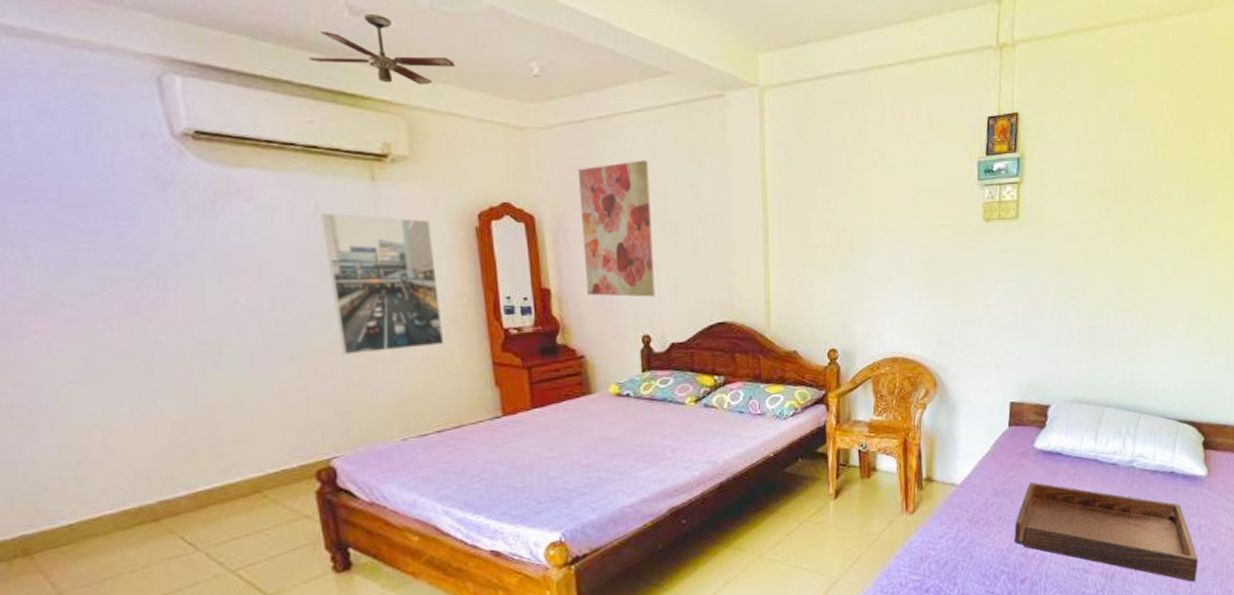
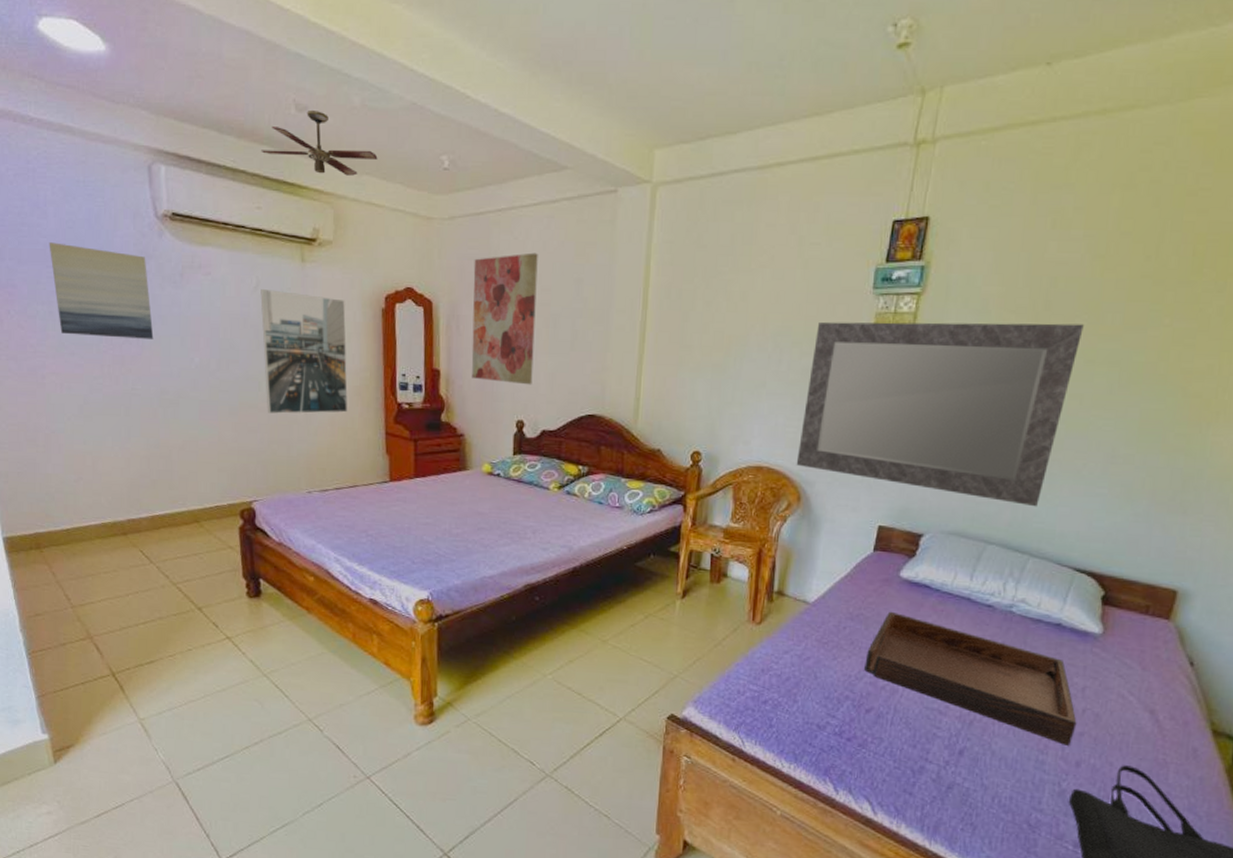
wall art: none [17,171,180,283] -> present [49,242,154,339]
mirror: none [928,203,1157,369] -> present [796,321,1084,507]

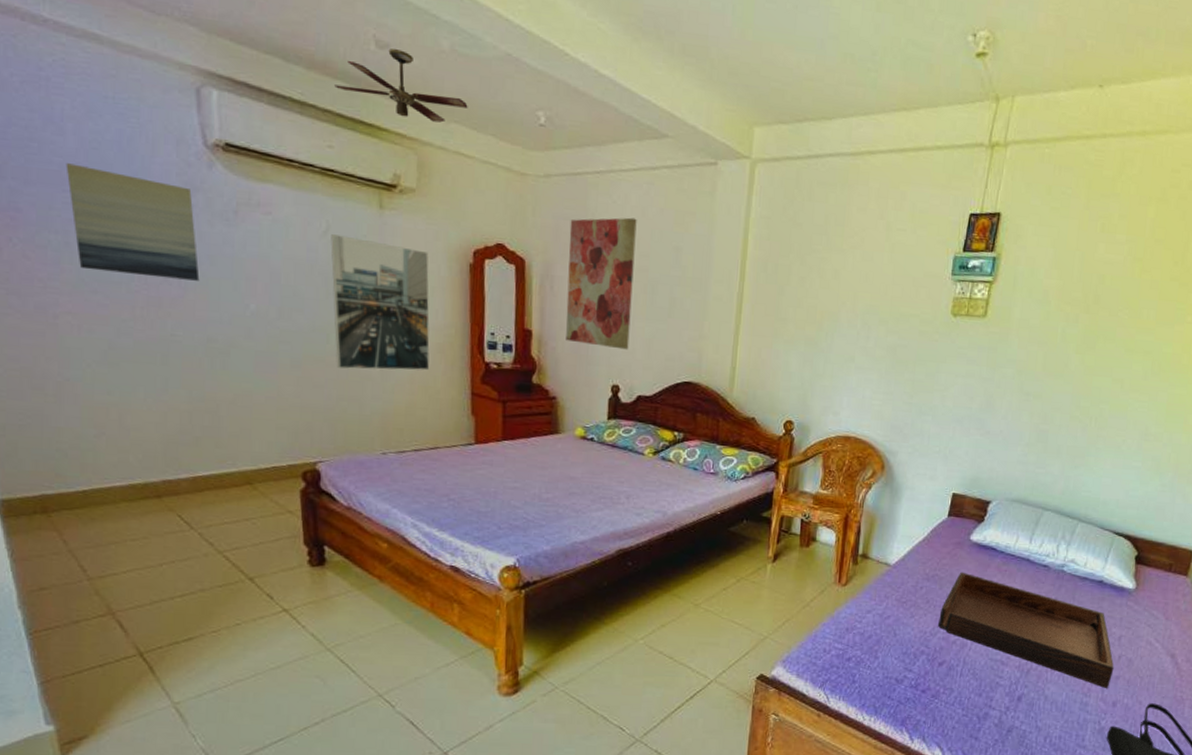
mirror: present [796,321,1084,507] -> none [881,303,1125,478]

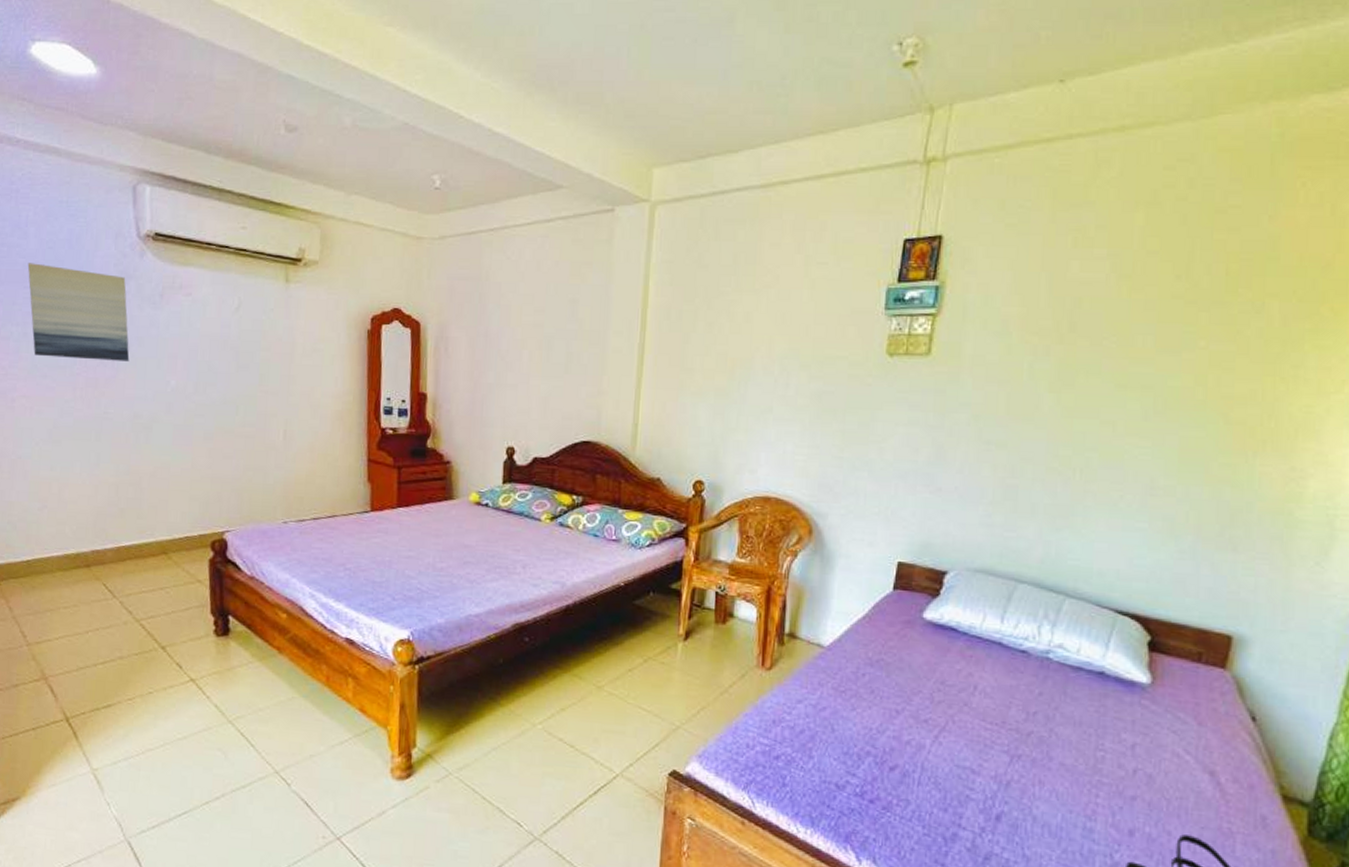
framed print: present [331,234,430,371] -> none [242,310,330,439]
ceiling fan: present [334,48,468,123] -> none [248,130,368,195]
wall art: present [565,217,637,350] -> none [460,272,532,410]
serving tray: present [938,572,1114,688] -> none [887,656,1128,811]

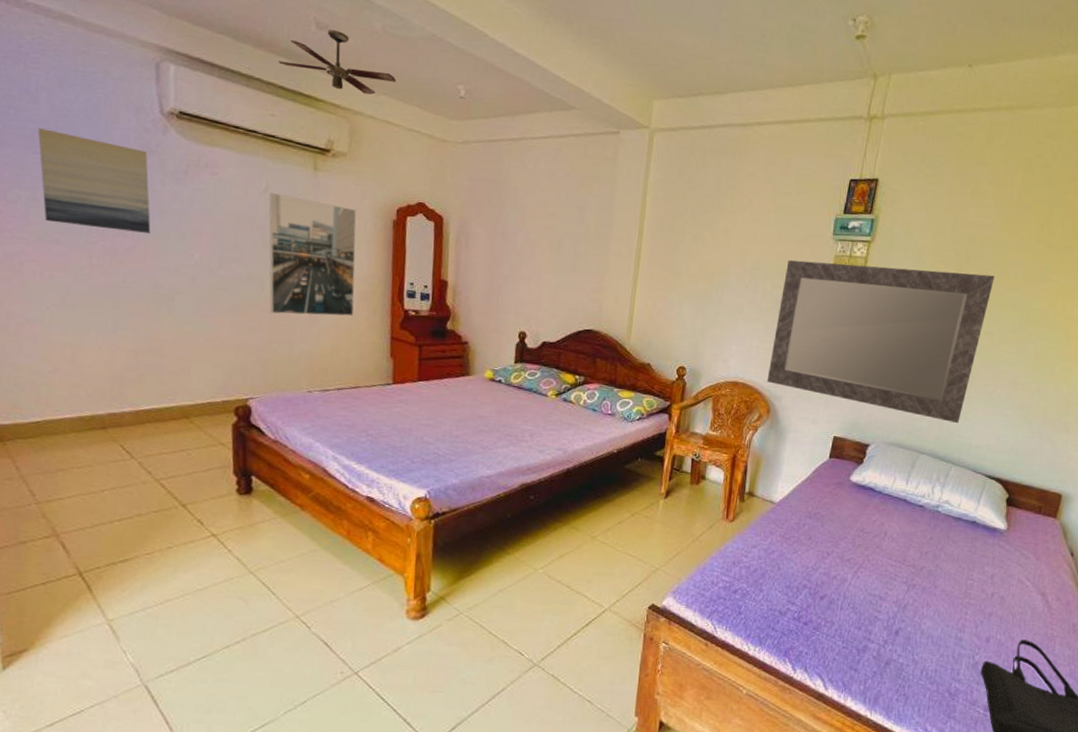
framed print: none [242,310,330,439] -> present [269,193,357,317]
ceiling fan: none [248,130,368,195] -> present [278,29,396,95]
mirror: none [806,344,1113,543] -> present [767,260,995,424]

